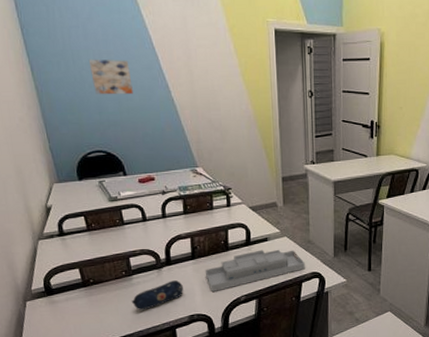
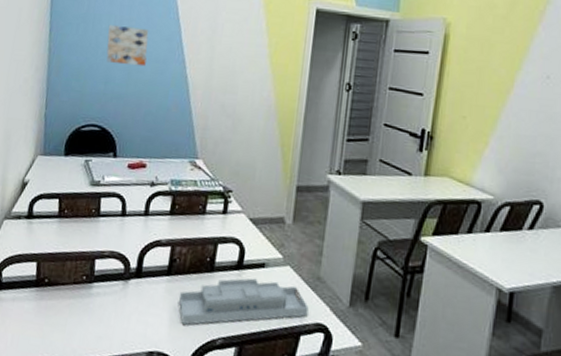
pencil case: present [131,280,183,310] -> none [83,298,149,333]

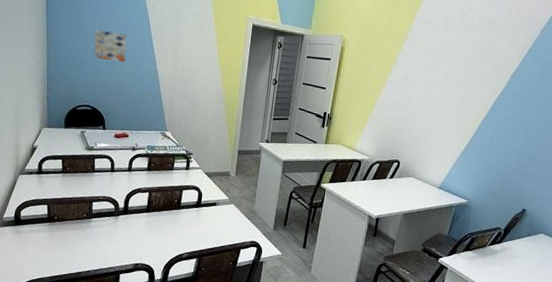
desk organizer: present [178,278,309,326] -> none [155,212,246,246]

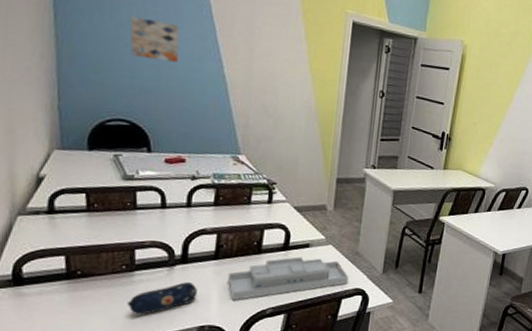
pencil case: none [85,228,134,252] -> present [126,282,197,315]
desk organizer: none [155,212,246,246] -> present [227,256,349,301]

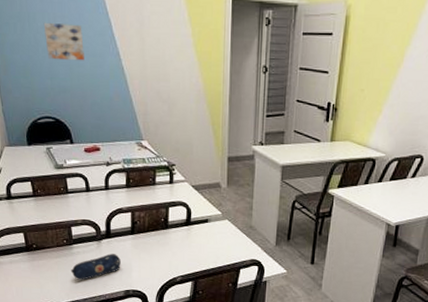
desk organizer: present [227,256,349,301] -> none [143,231,245,270]

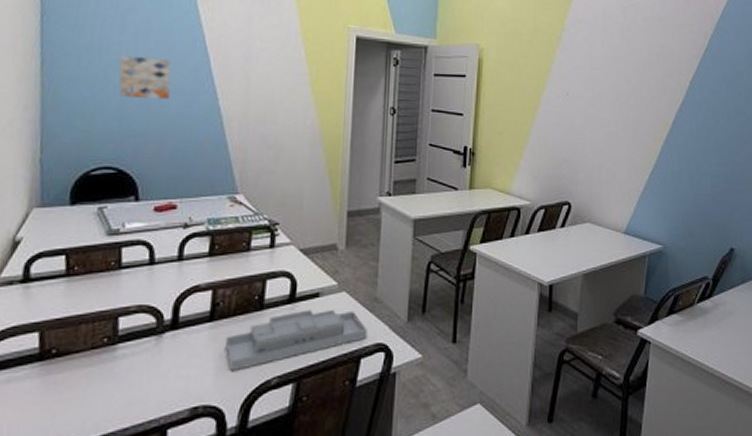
pencil case: present [70,253,121,280] -> none [107,352,190,399]
desk organizer: none [143,231,245,270] -> present [224,309,367,372]

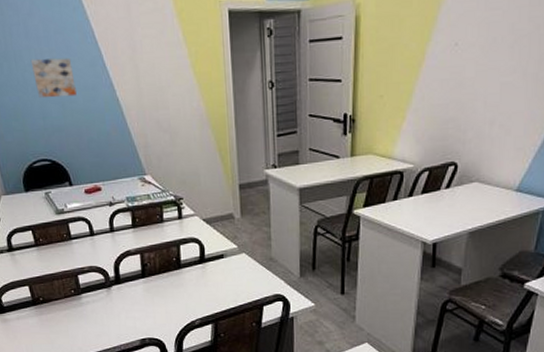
desk organizer: present [224,309,367,372] -> none [156,267,267,315]

